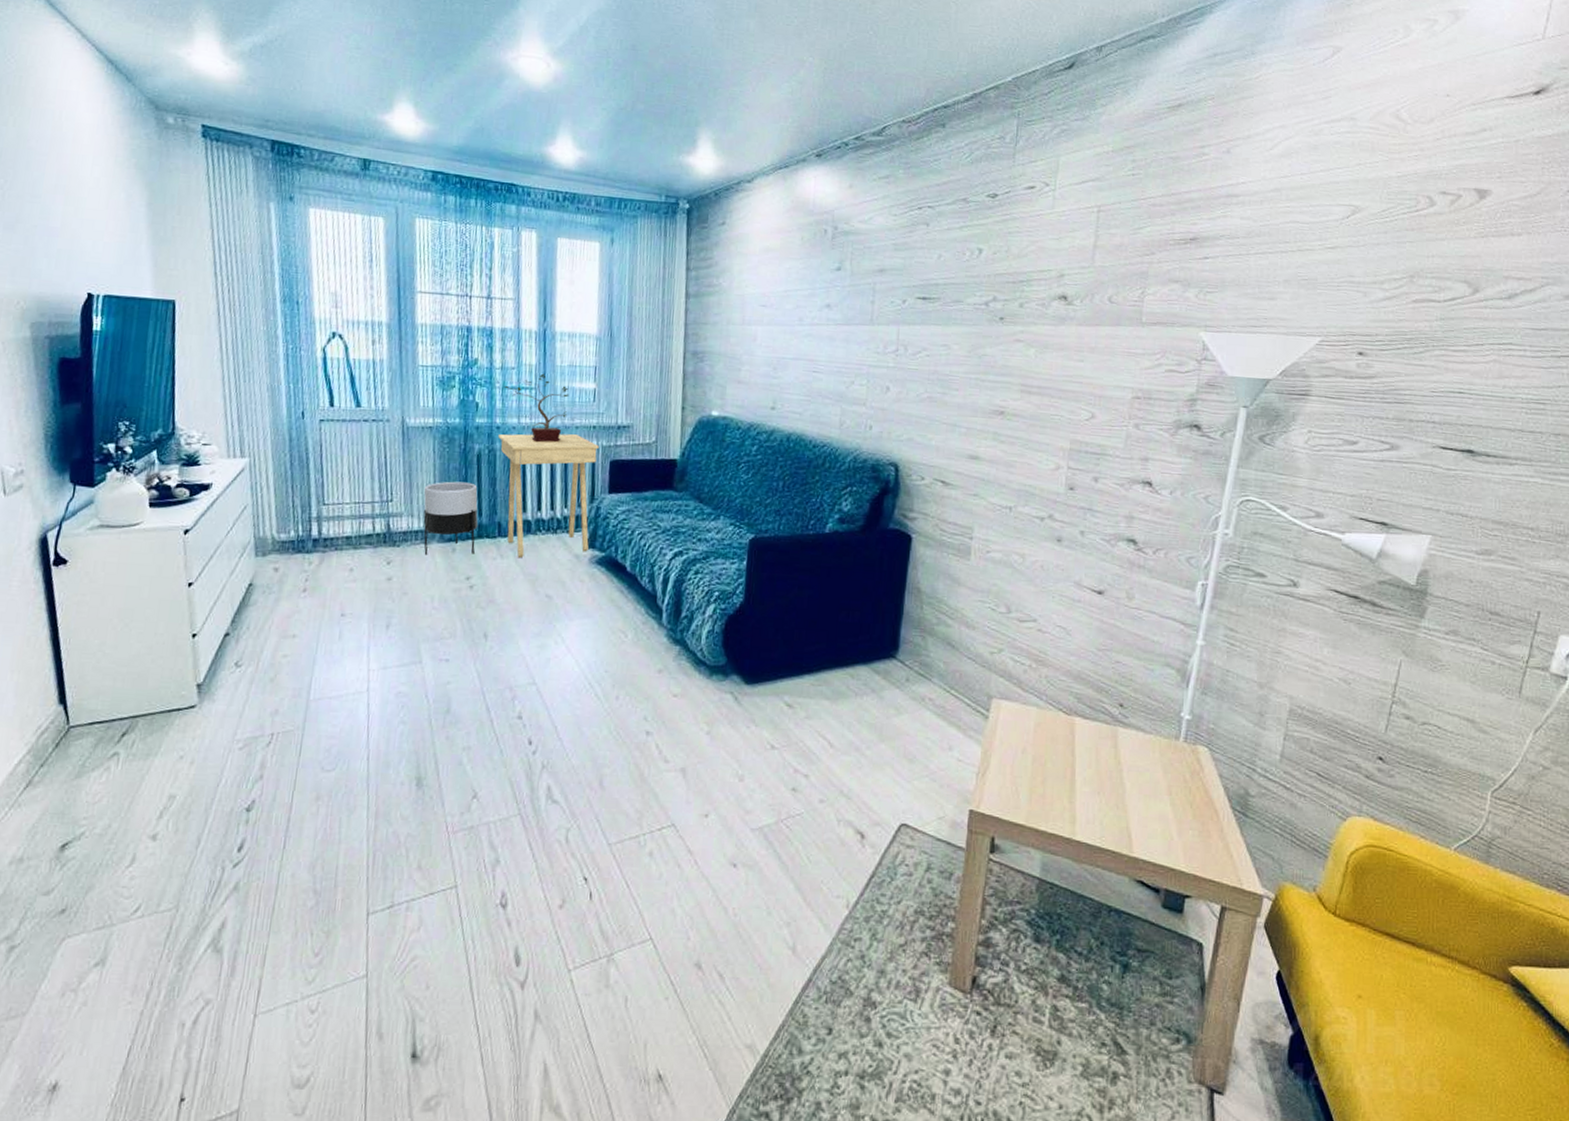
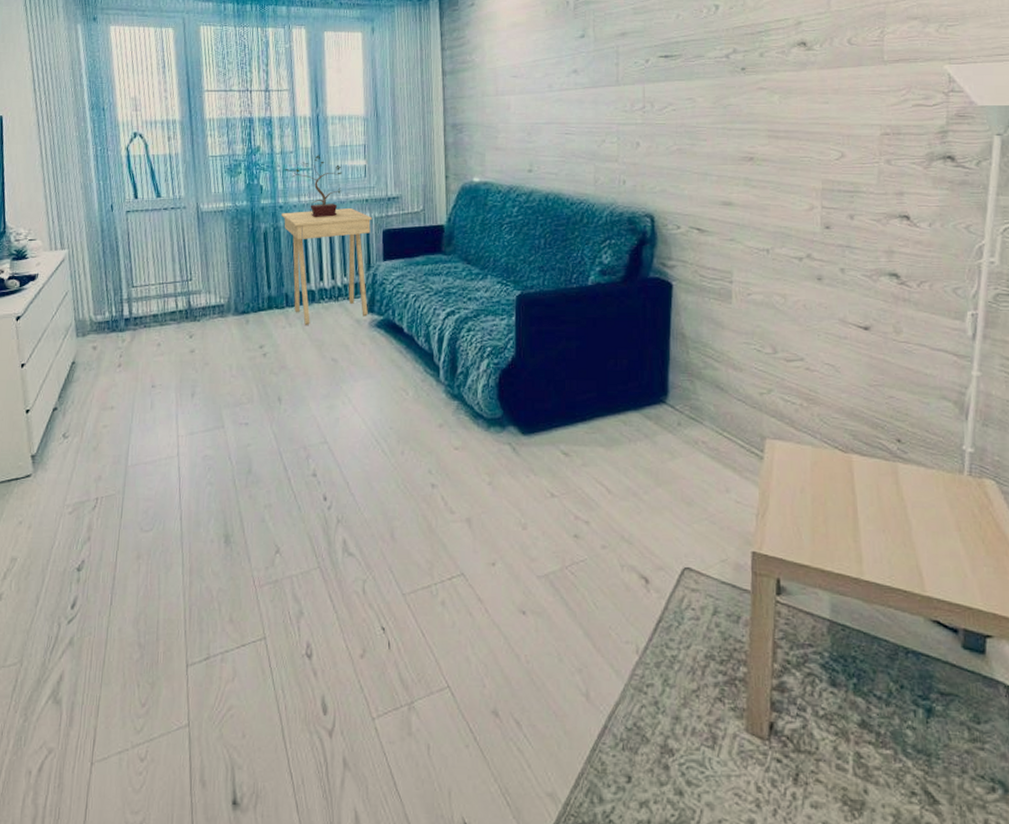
planter: present [423,481,479,555] -> none [218,258,268,327]

